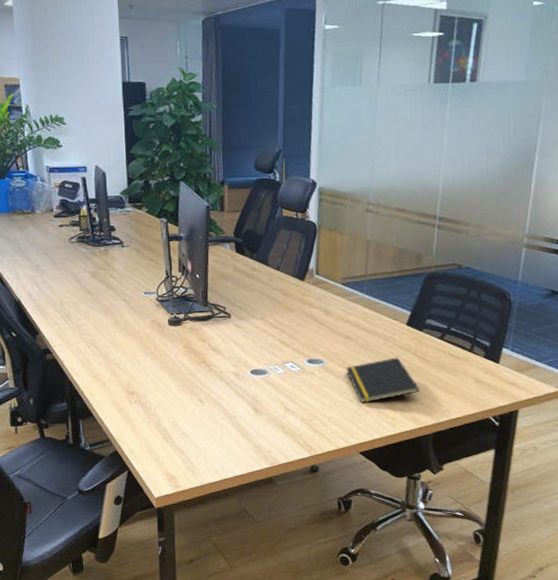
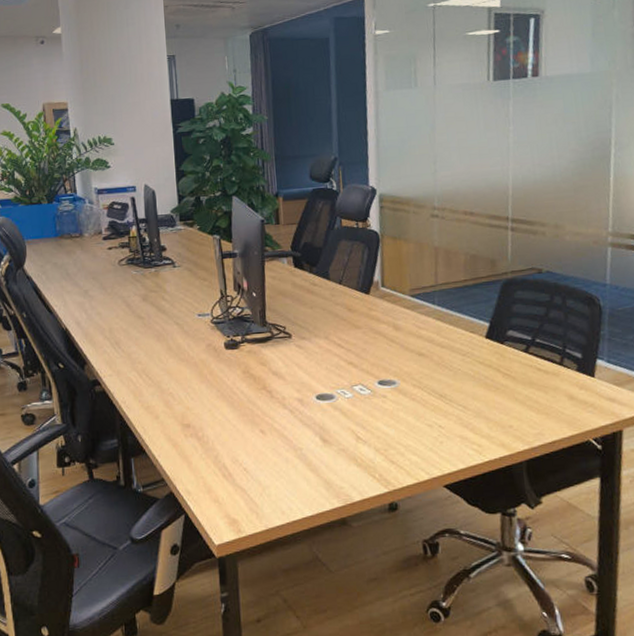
notepad: present [346,357,419,403] -> none [421,374,506,428]

